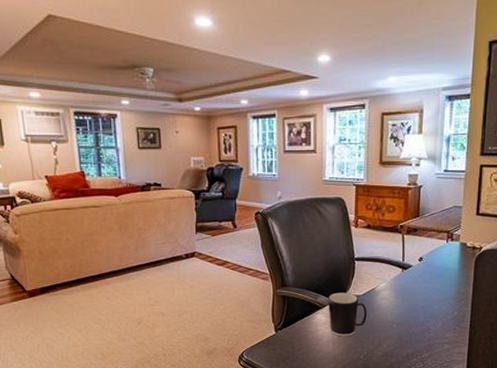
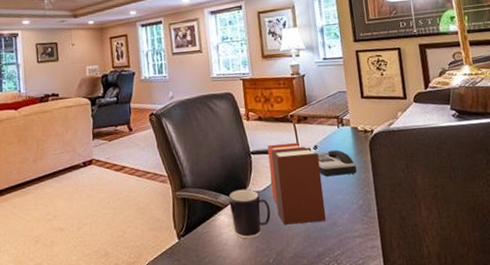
books: none [370,252,423,327] -> present [267,143,326,225]
telephone: none [421,263,458,288] -> present [317,150,357,177]

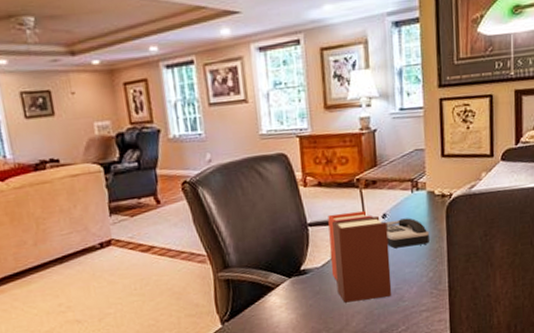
mug: present [228,188,271,239] -> none [281,265,329,320]

